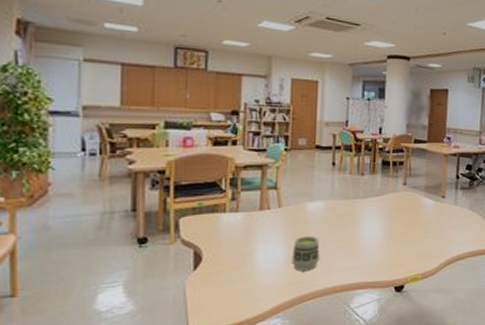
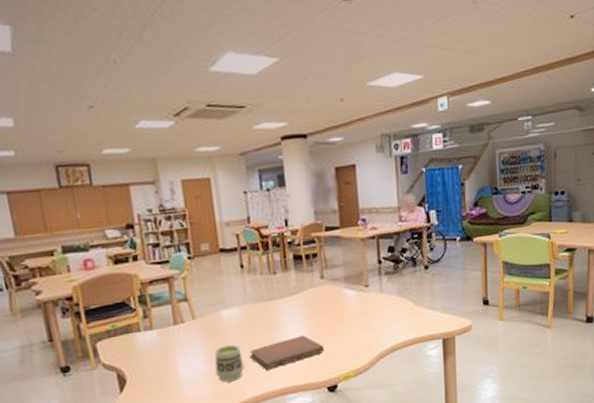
notebook: none [327,235,397,264] -> present [249,335,324,371]

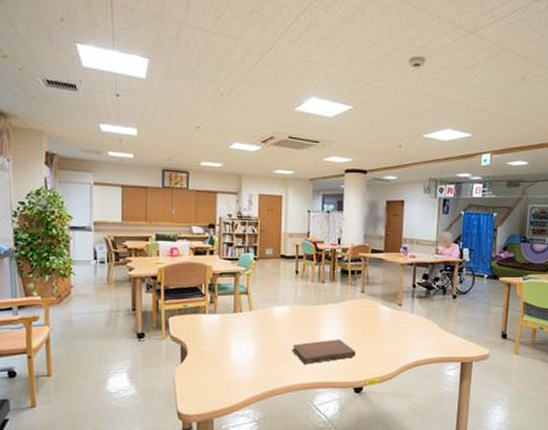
cup: present [214,344,244,383] -> none [261,337,286,369]

